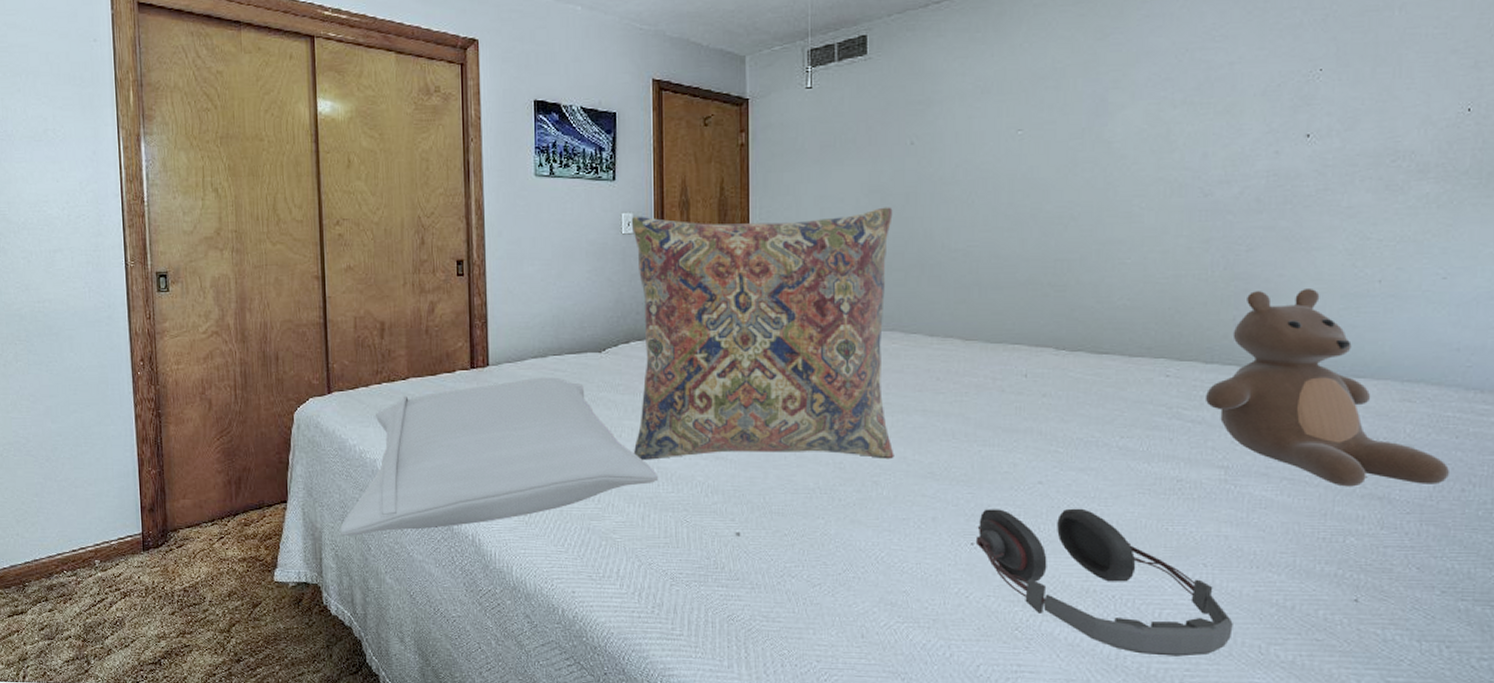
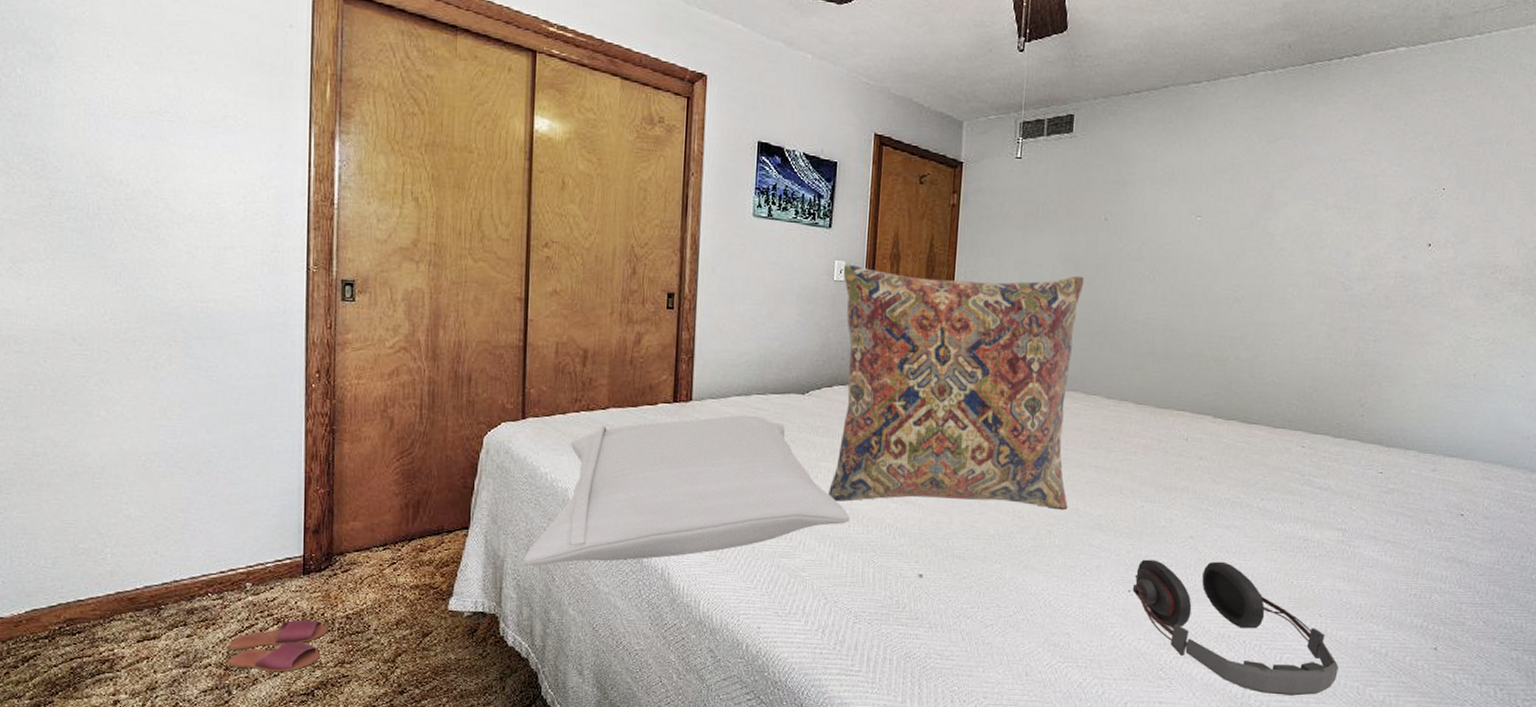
slippers: none [83,593,169,643] -> present [226,619,329,673]
teddy bear: present [1205,287,1449,487] -> none [1331,376,1514,551]

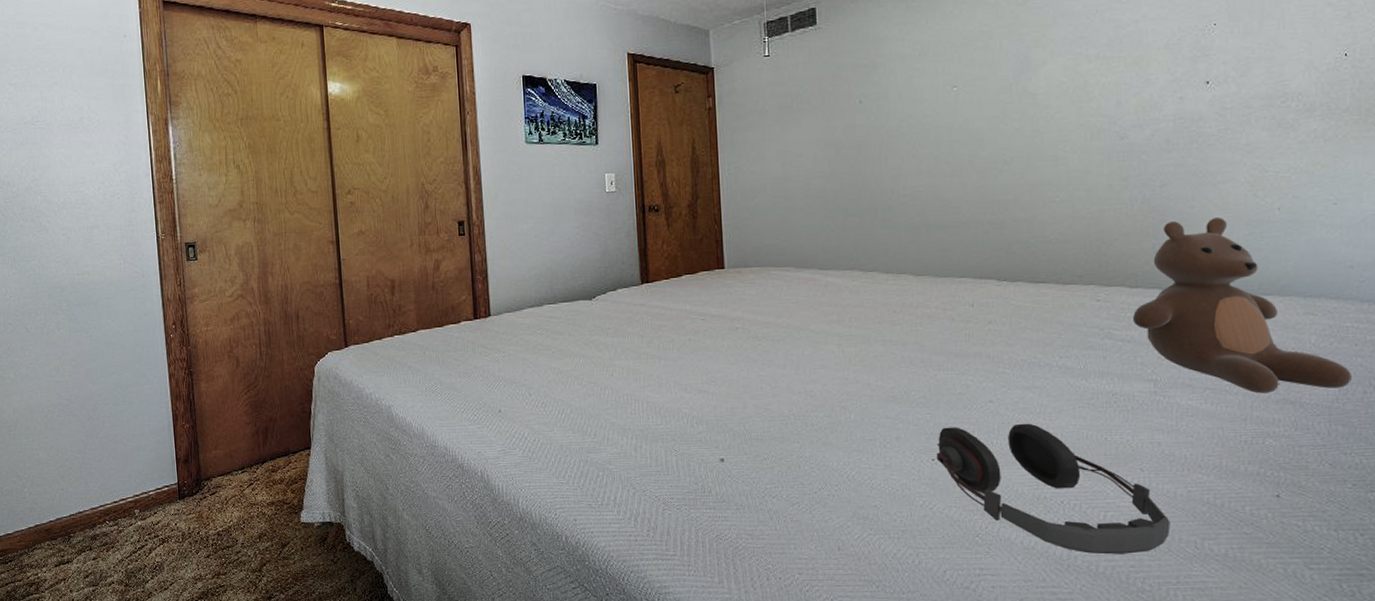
slippers: present [226,619,329,673] -> none [125,538,205,586]
pillow: present [524,415,850,566] -> none [360,324,648,477]
pillow: present [829,264,1084,511] -> none [613,159,859,396]
teddy bear: none [1331,376,1514,551] -> present [1132,216,1352,394]

